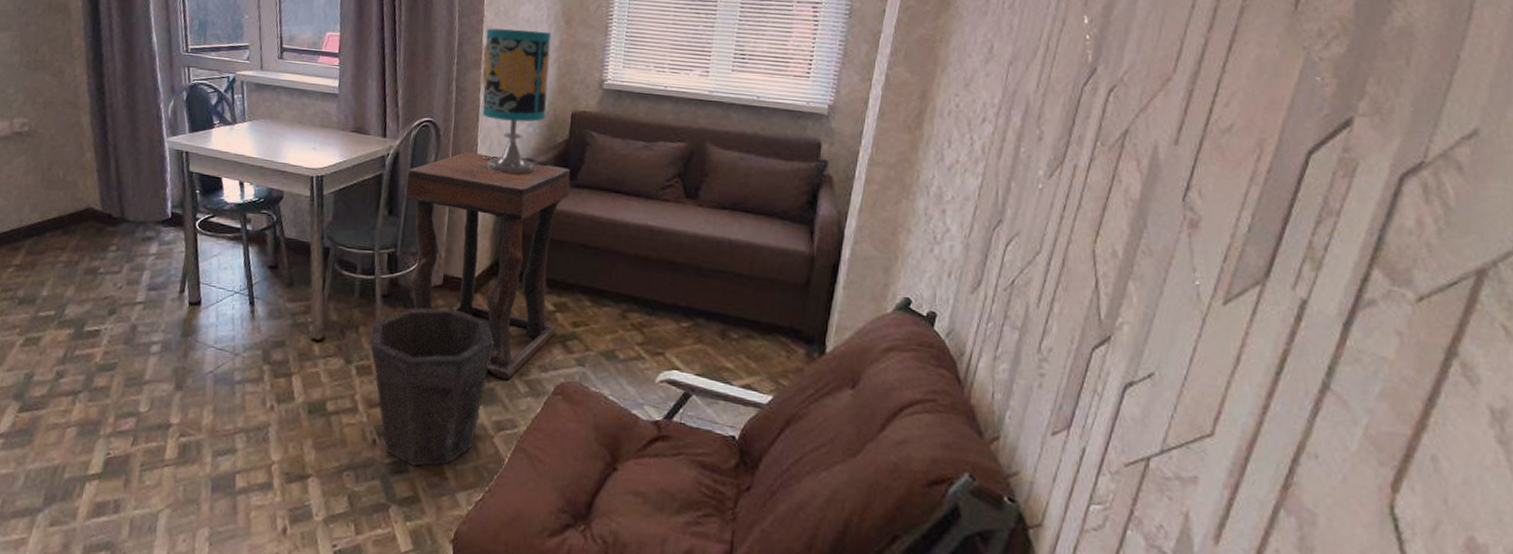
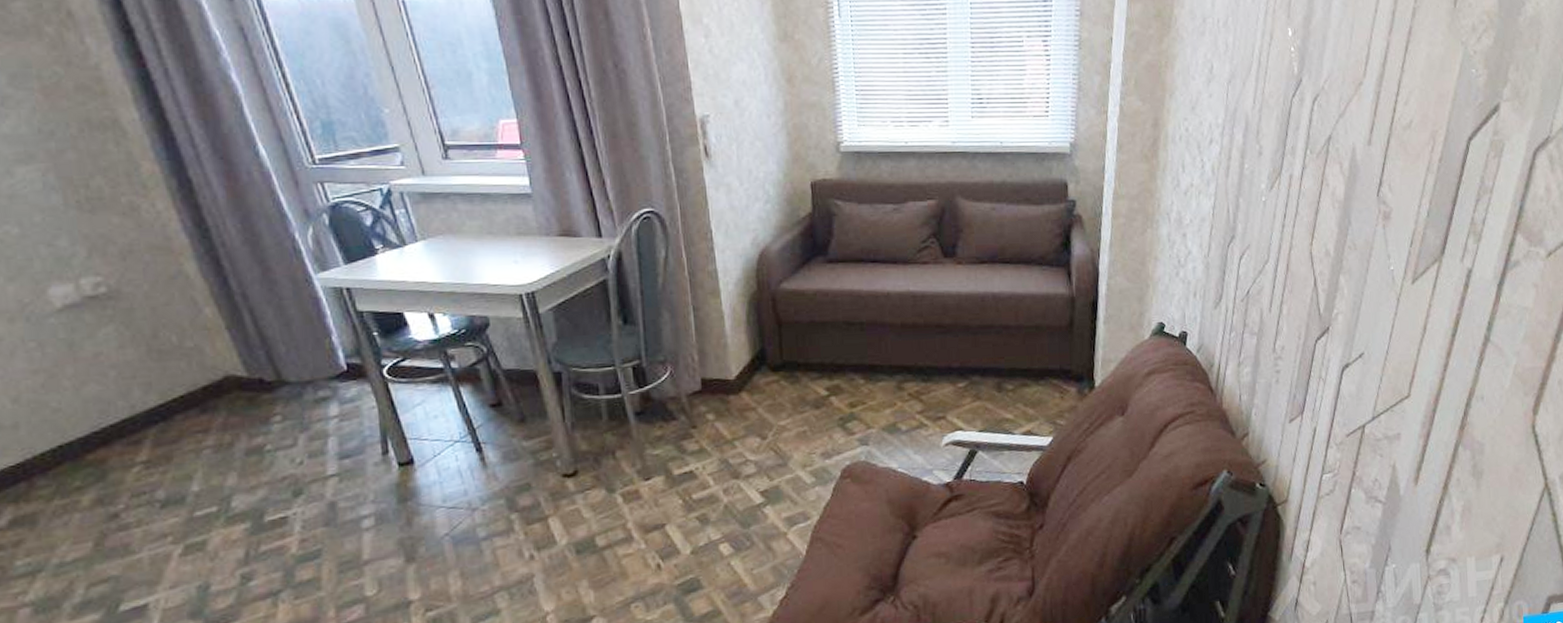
waste bin: present [371,308,494,467] -> none [630,413,770,581]
side table: present [406,151,570,380] -> none [637,240,834,475]
table lamp: present [482,28,552,175] -> none [697,94,795,260]

